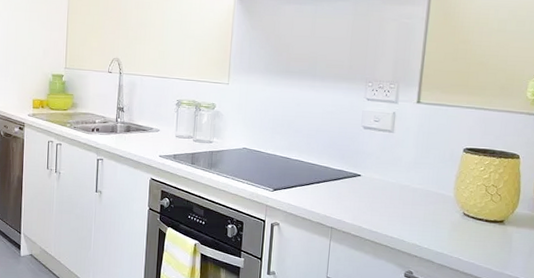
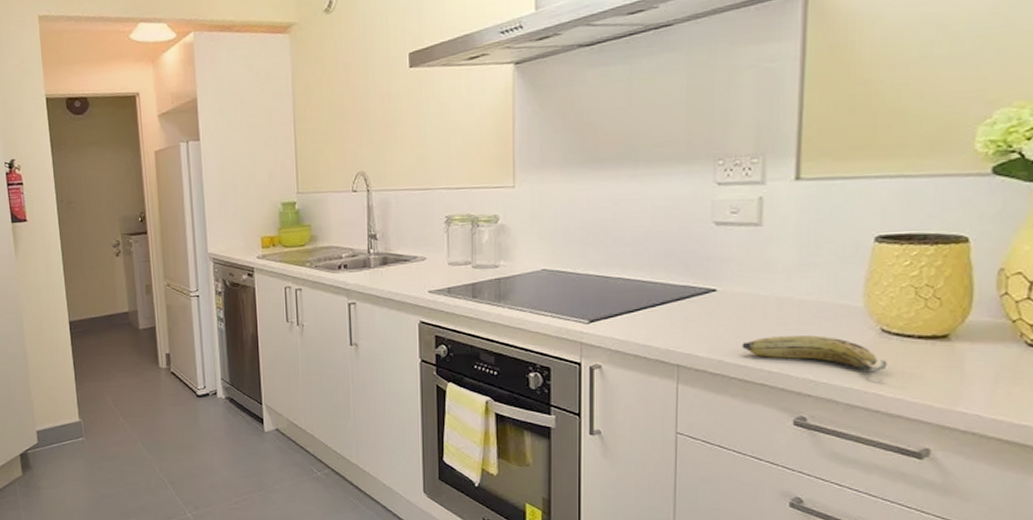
fruit: none [375,212,466,243] -> present [742,335,888,373]

